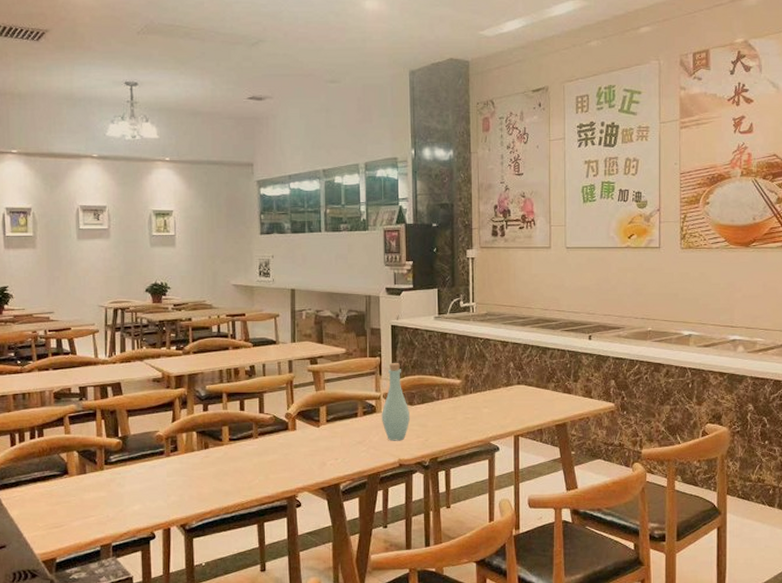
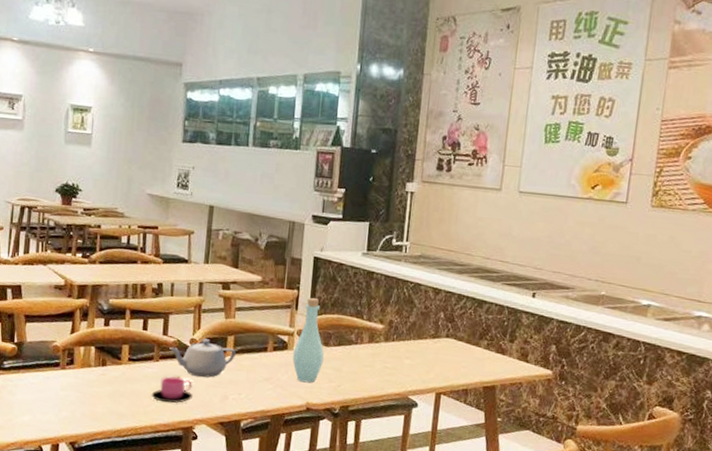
cup: none [254,450,293,476] -> present [151,376,193,404]
teapot: none [267,412,329,448] -> present [169,339,236,378]

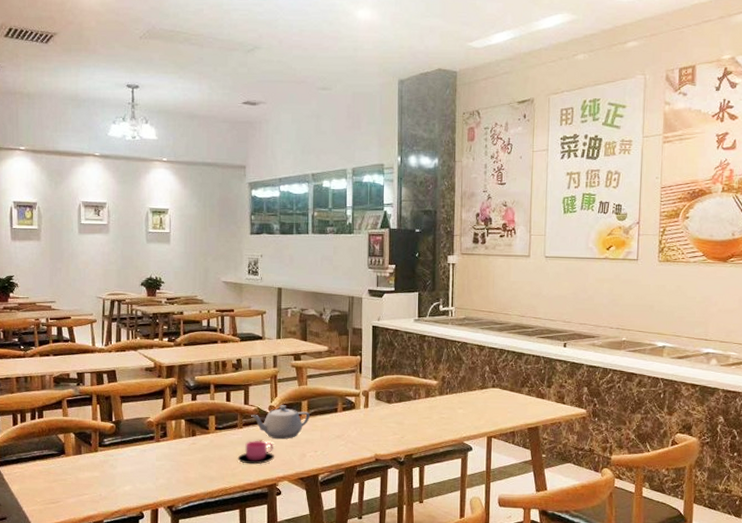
bottle: present [293,297,324,383] -> none [360,361,388,437]

